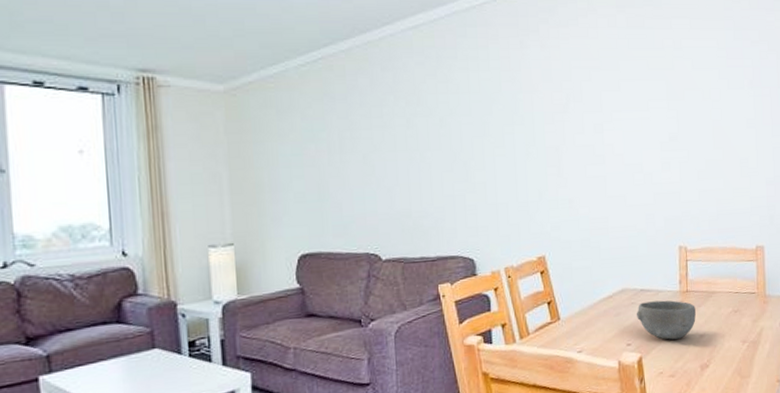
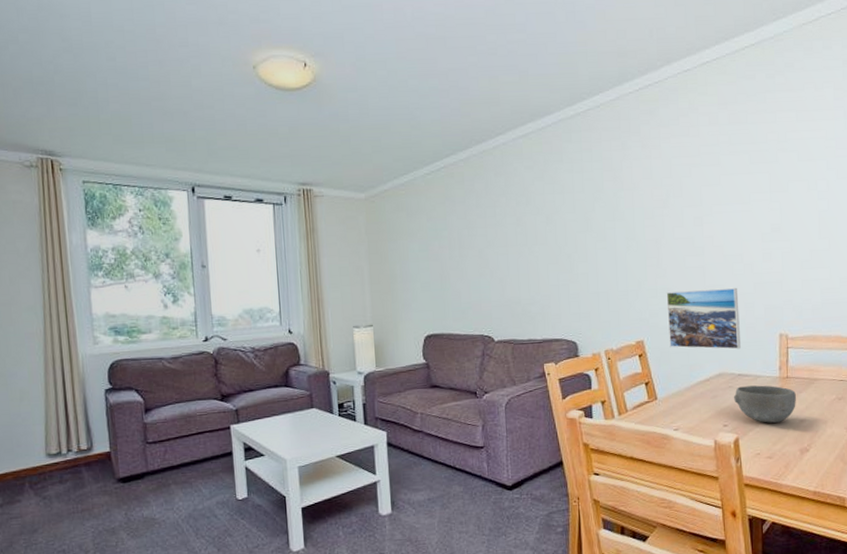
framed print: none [568,198,642,264] -> present [666,287,741,350]

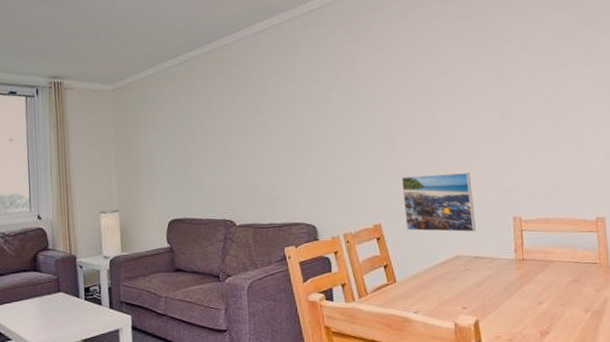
bowl: present [733,385,796,423] -> none [471,267,534,305]

